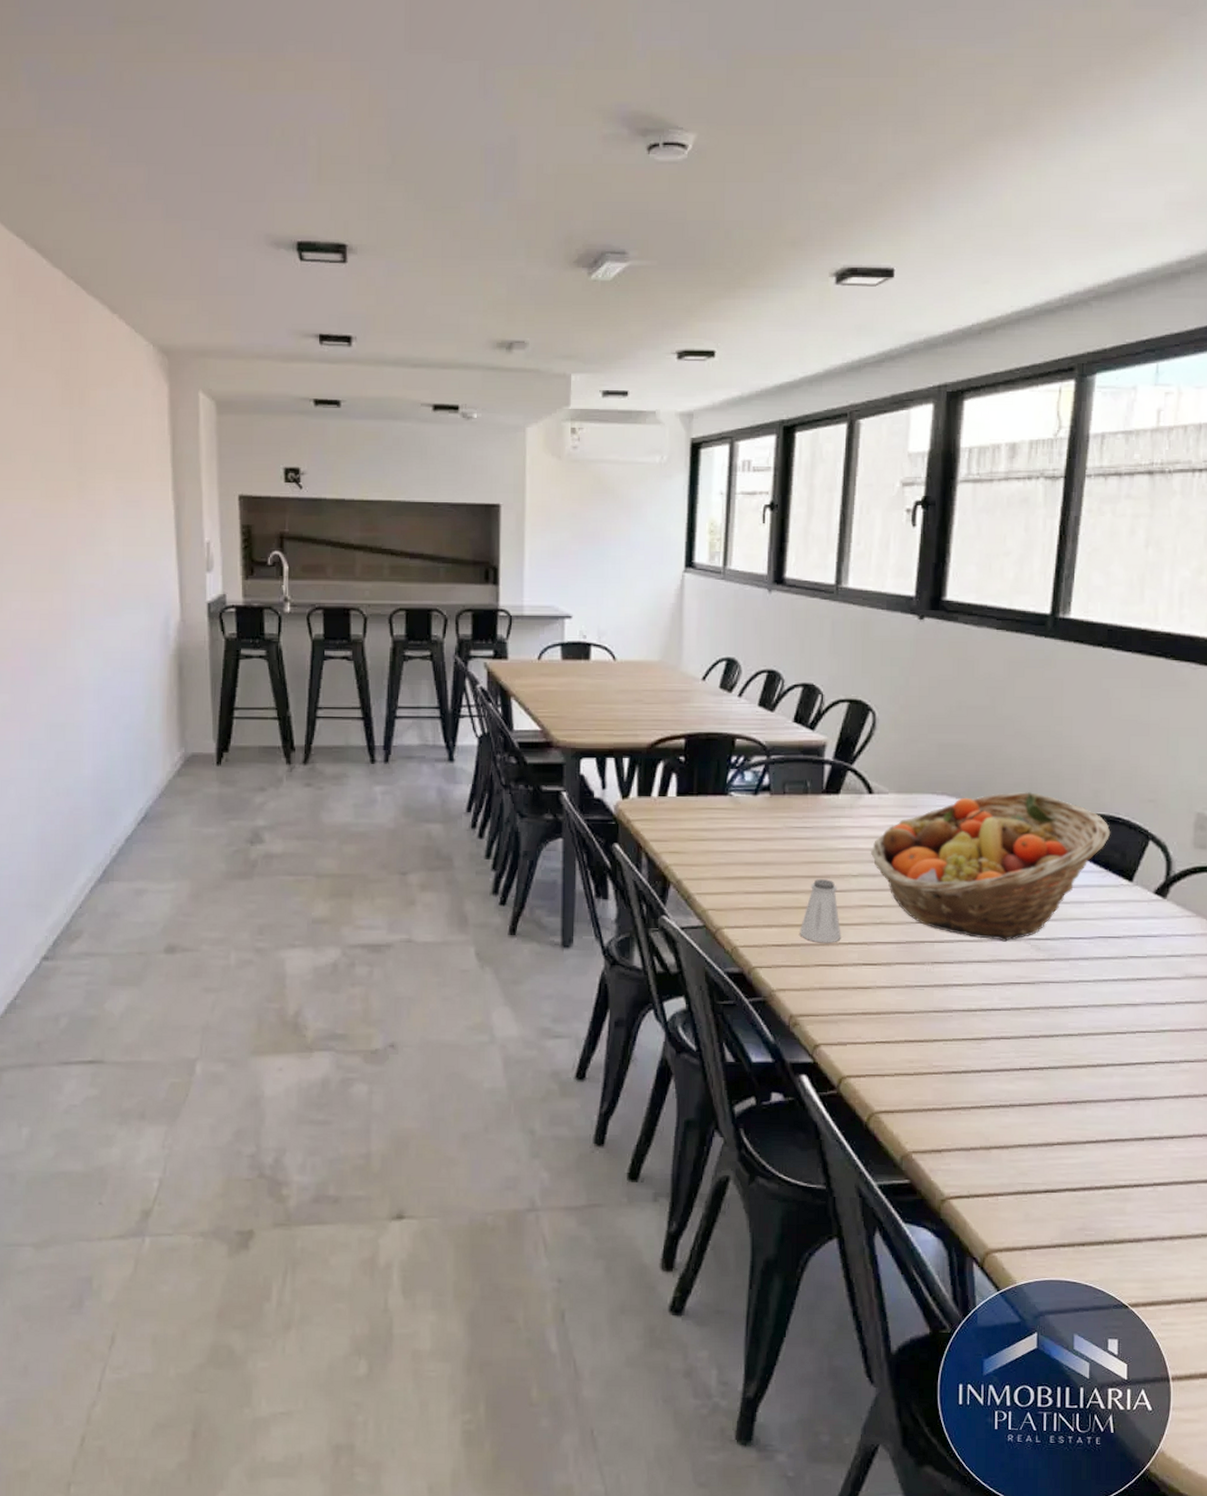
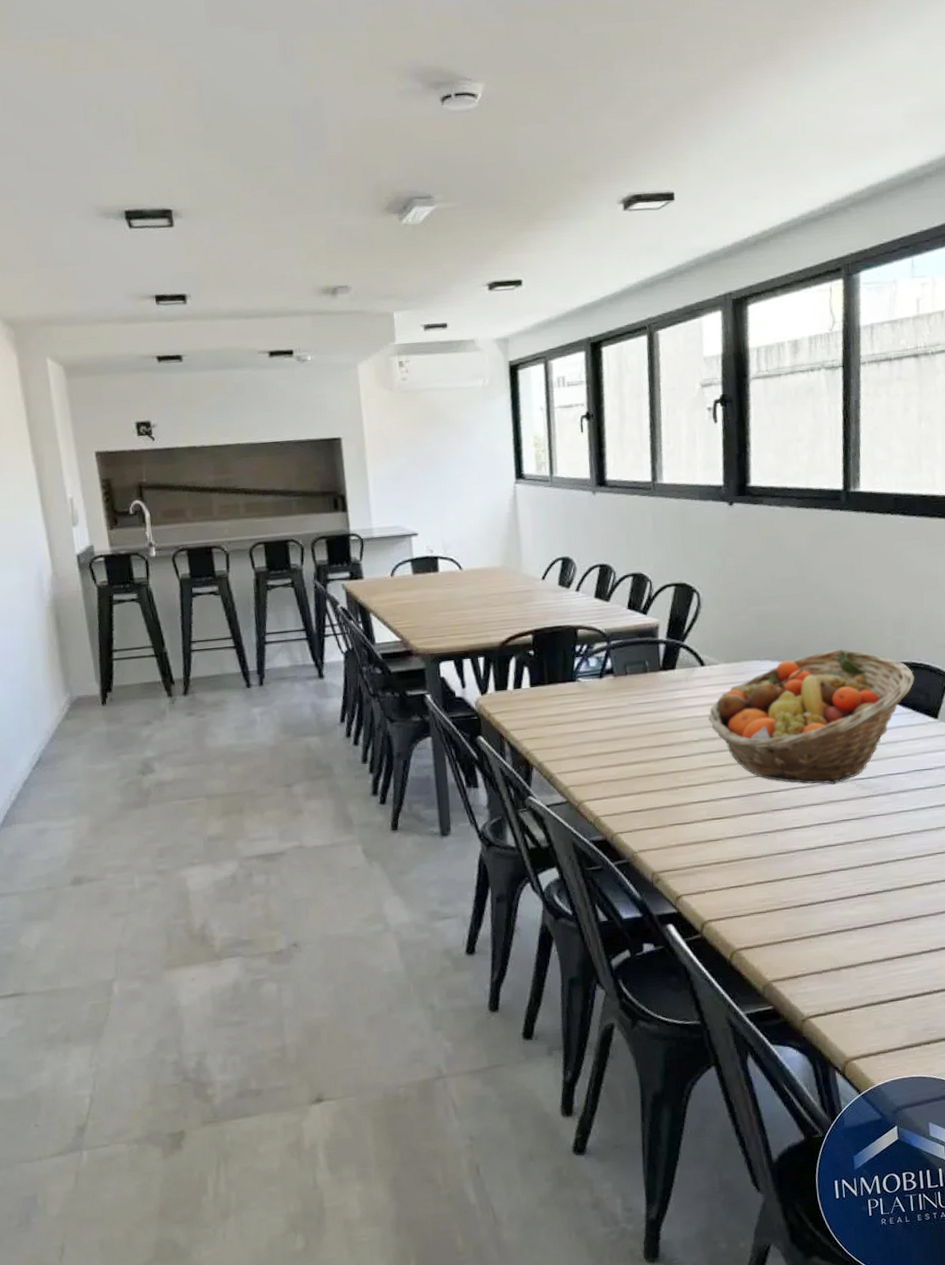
saltshaker: present [799,879,841,943] -> none [653,747,690,805]

